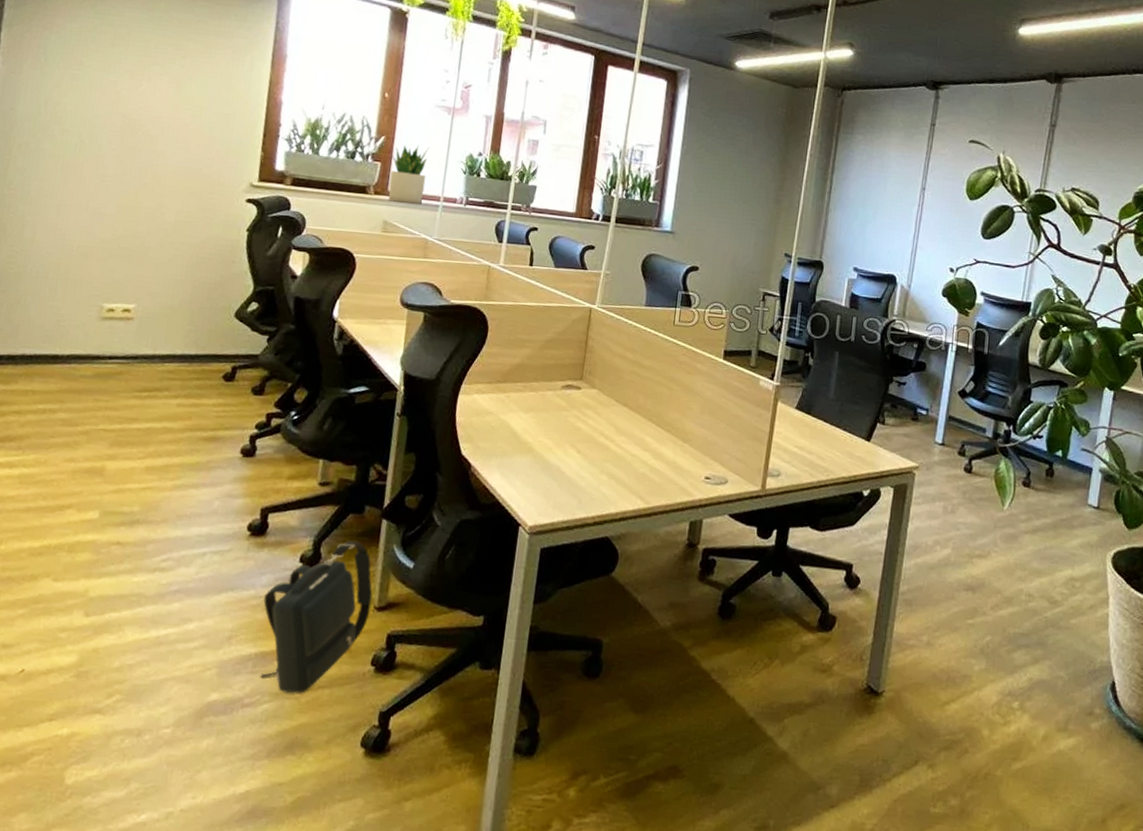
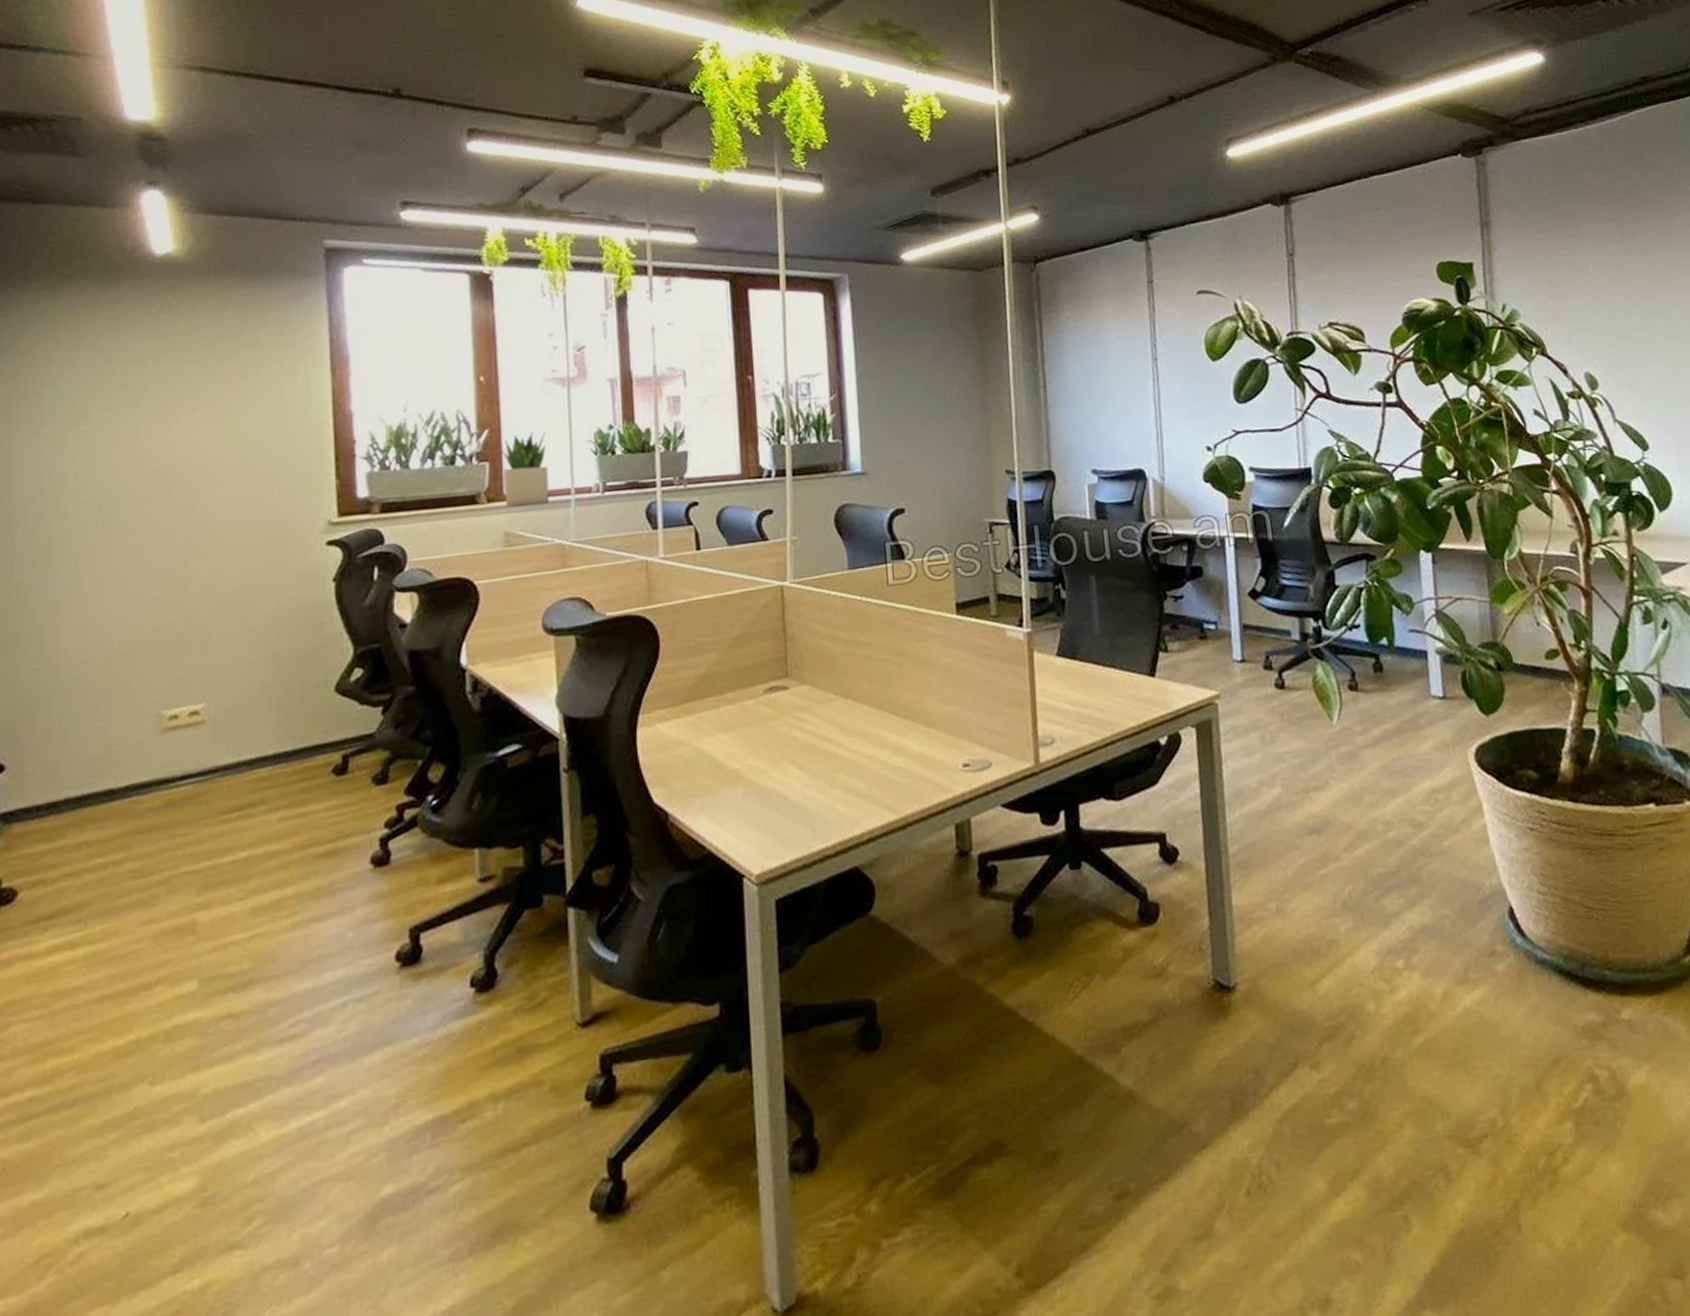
backpack: present [260,540,373,694] -> none [432,943,573,1163]

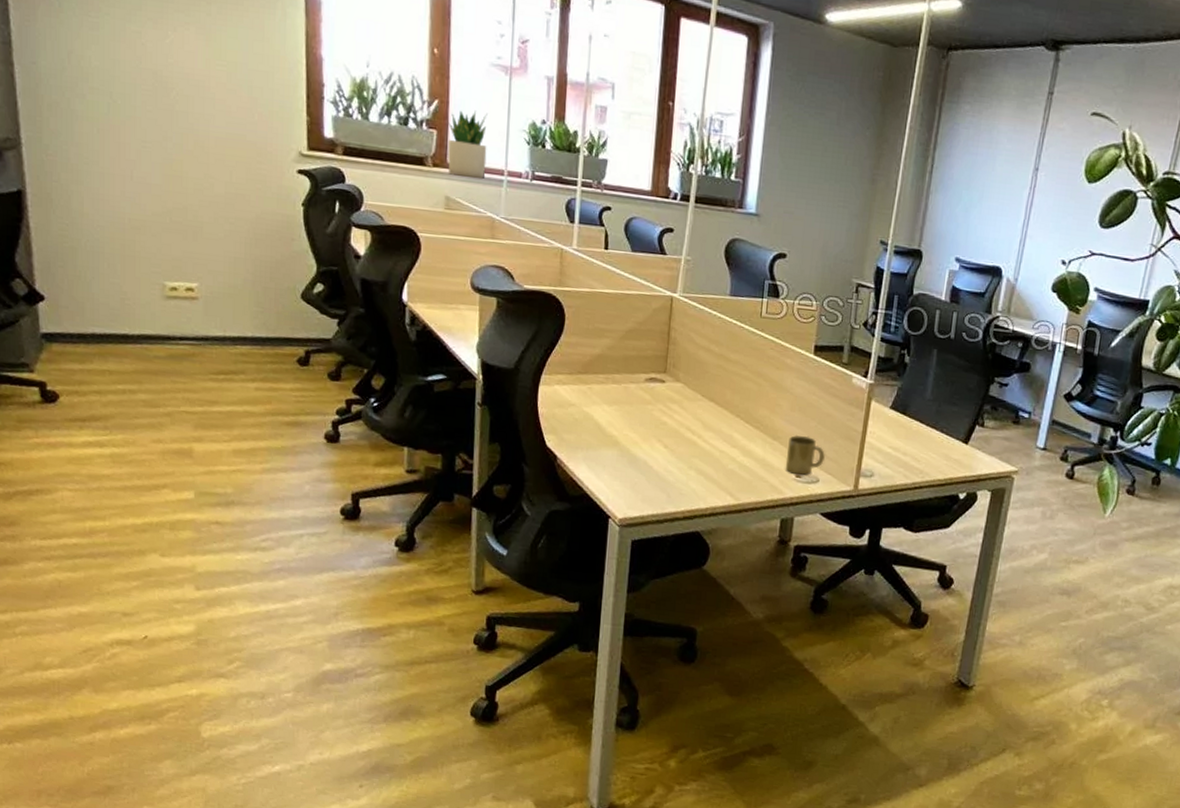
mug: none [946,712,993,763] -> present [785,434,825,475]

